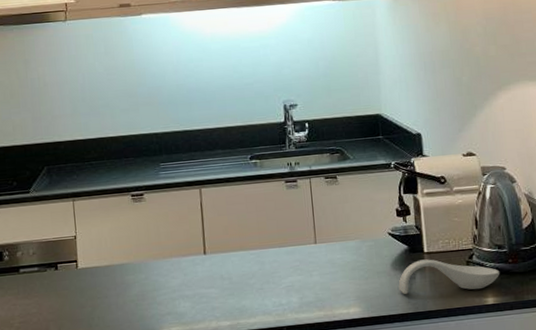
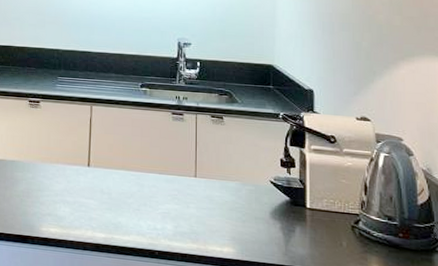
spoon rest: present [398,259,500,294] -> none [276,214,388,258]

